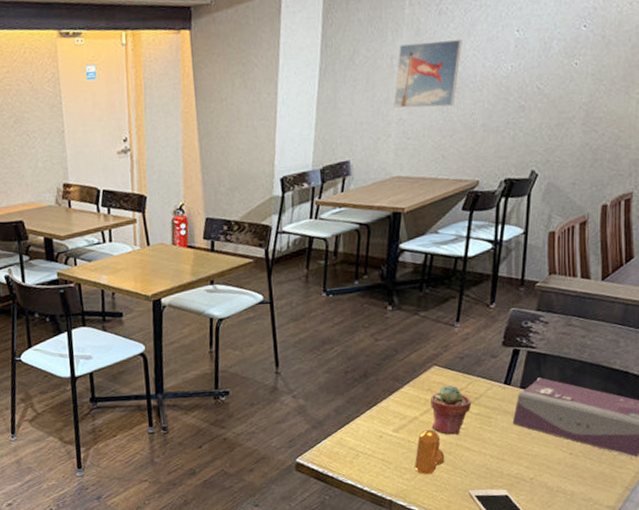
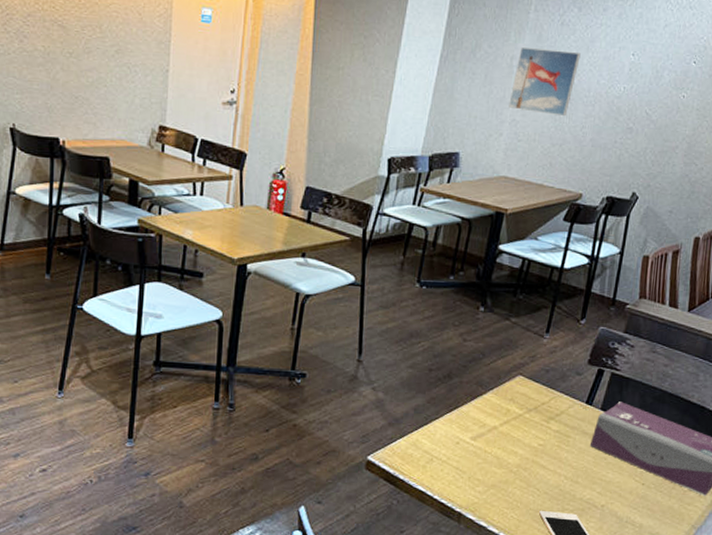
pepper shaker: present [415,429,445,475] -> none [489,441,520,490]
potted succulent: present [431,385,472,435] -> none [510,397,553,450]

